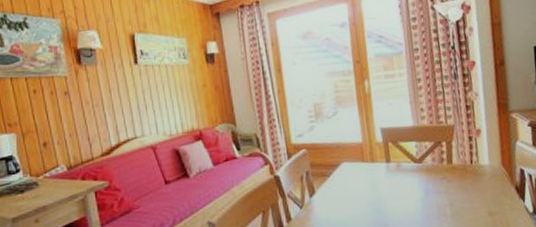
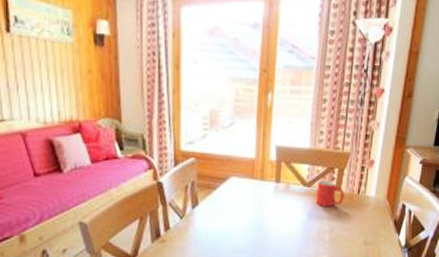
mug: none [427,153,458,181] -> present [316,179,344,206]

